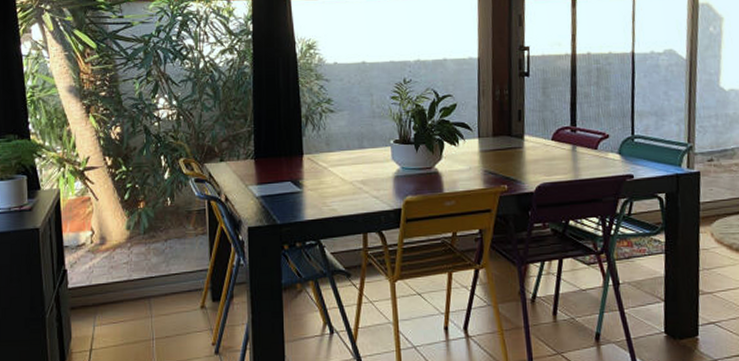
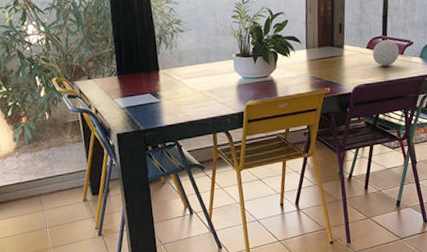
decorative ball: none [559,131,593,163] -> present [372,40,400,67]

